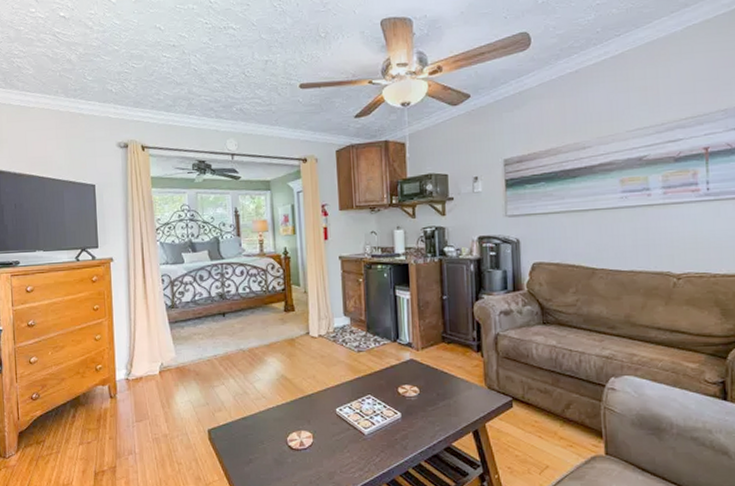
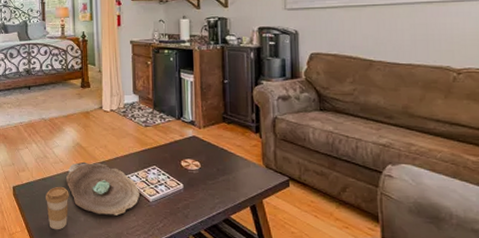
coffee cup: none [247,425,274,475] -> present [46,186,69,230]
decorative bowl: none [269,395,354,453] -> present [65,161,140,216]

